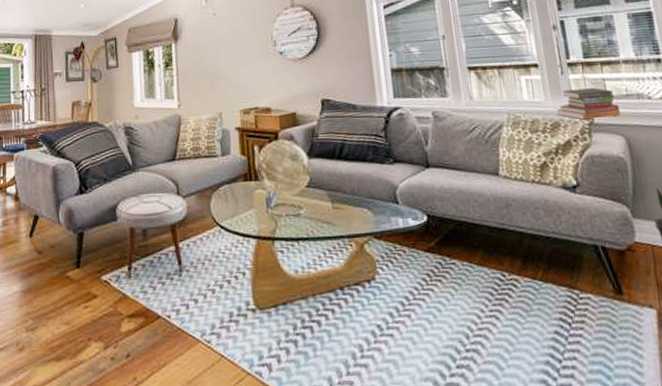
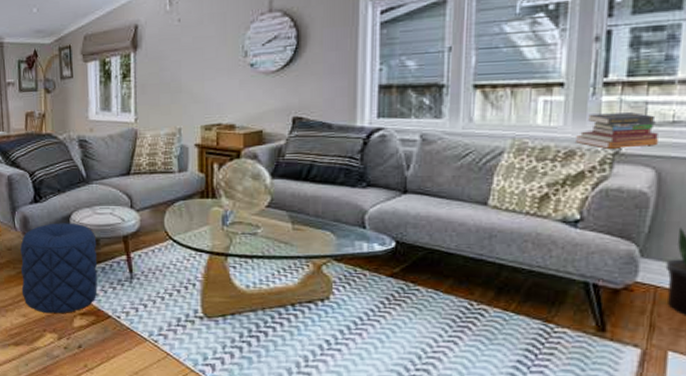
pouf: none [64,213,146,319] -> present [20,223,97,314]

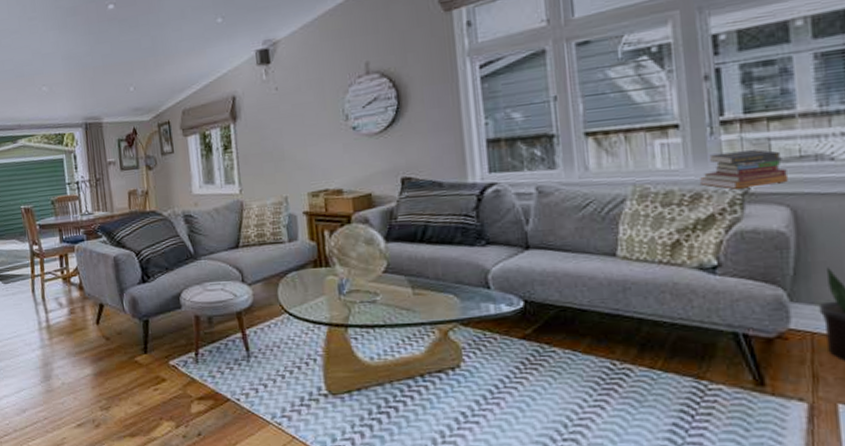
pouf: present [20,223,97,314] -> none [130,301,214,400]

